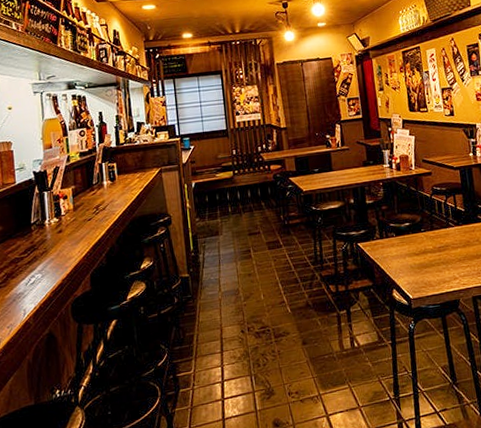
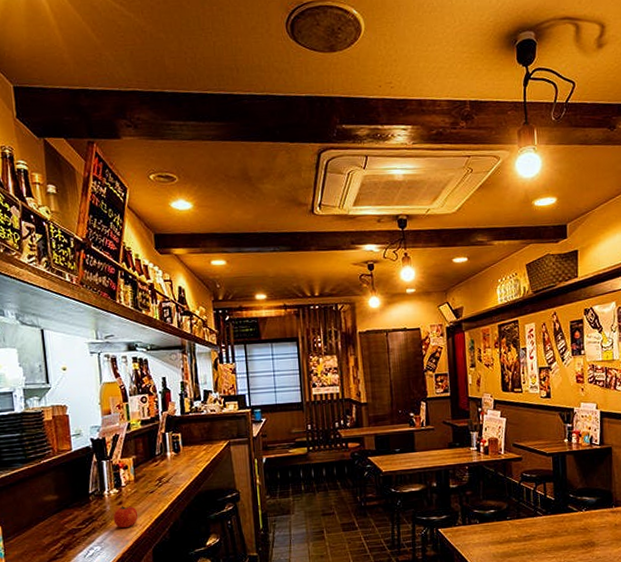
fruit: none [53,233,77,255] -> present [113,505,138,528]

